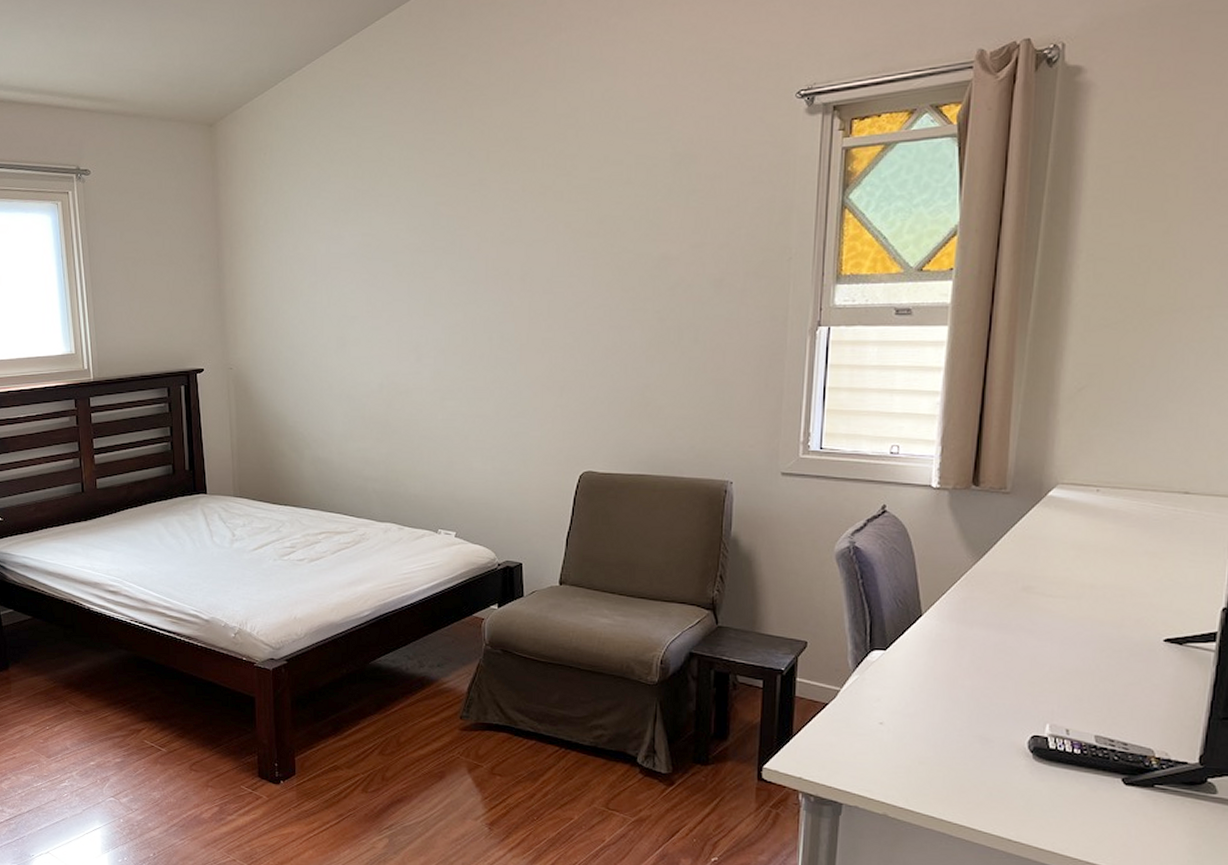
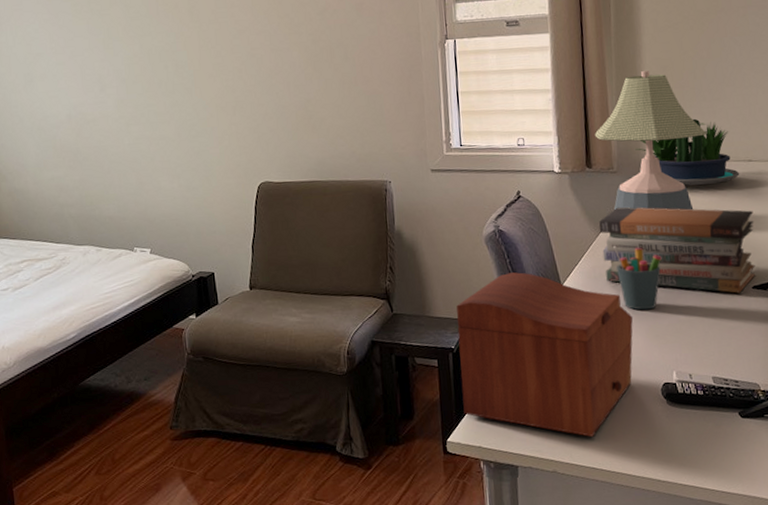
sewing box: none [786,595,1006,783] -> present [456,272,634,437]
book stack: none [977,533,1180,645] -> present [599,207,756,293]
desk lamp: none [988,377,1135,545] -> present [594,71,707,211]
pen holder: none [993,577,1052,653] -> present [613,246,662,310]
potted plant: none [1030,438,1171,516] -> present [629,118,740,186]

